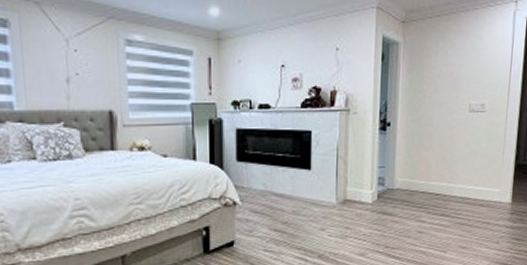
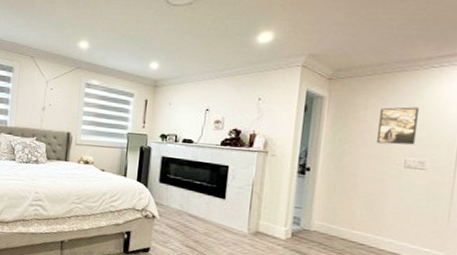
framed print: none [447,48,480,90] -> present [377,107,420,145]

